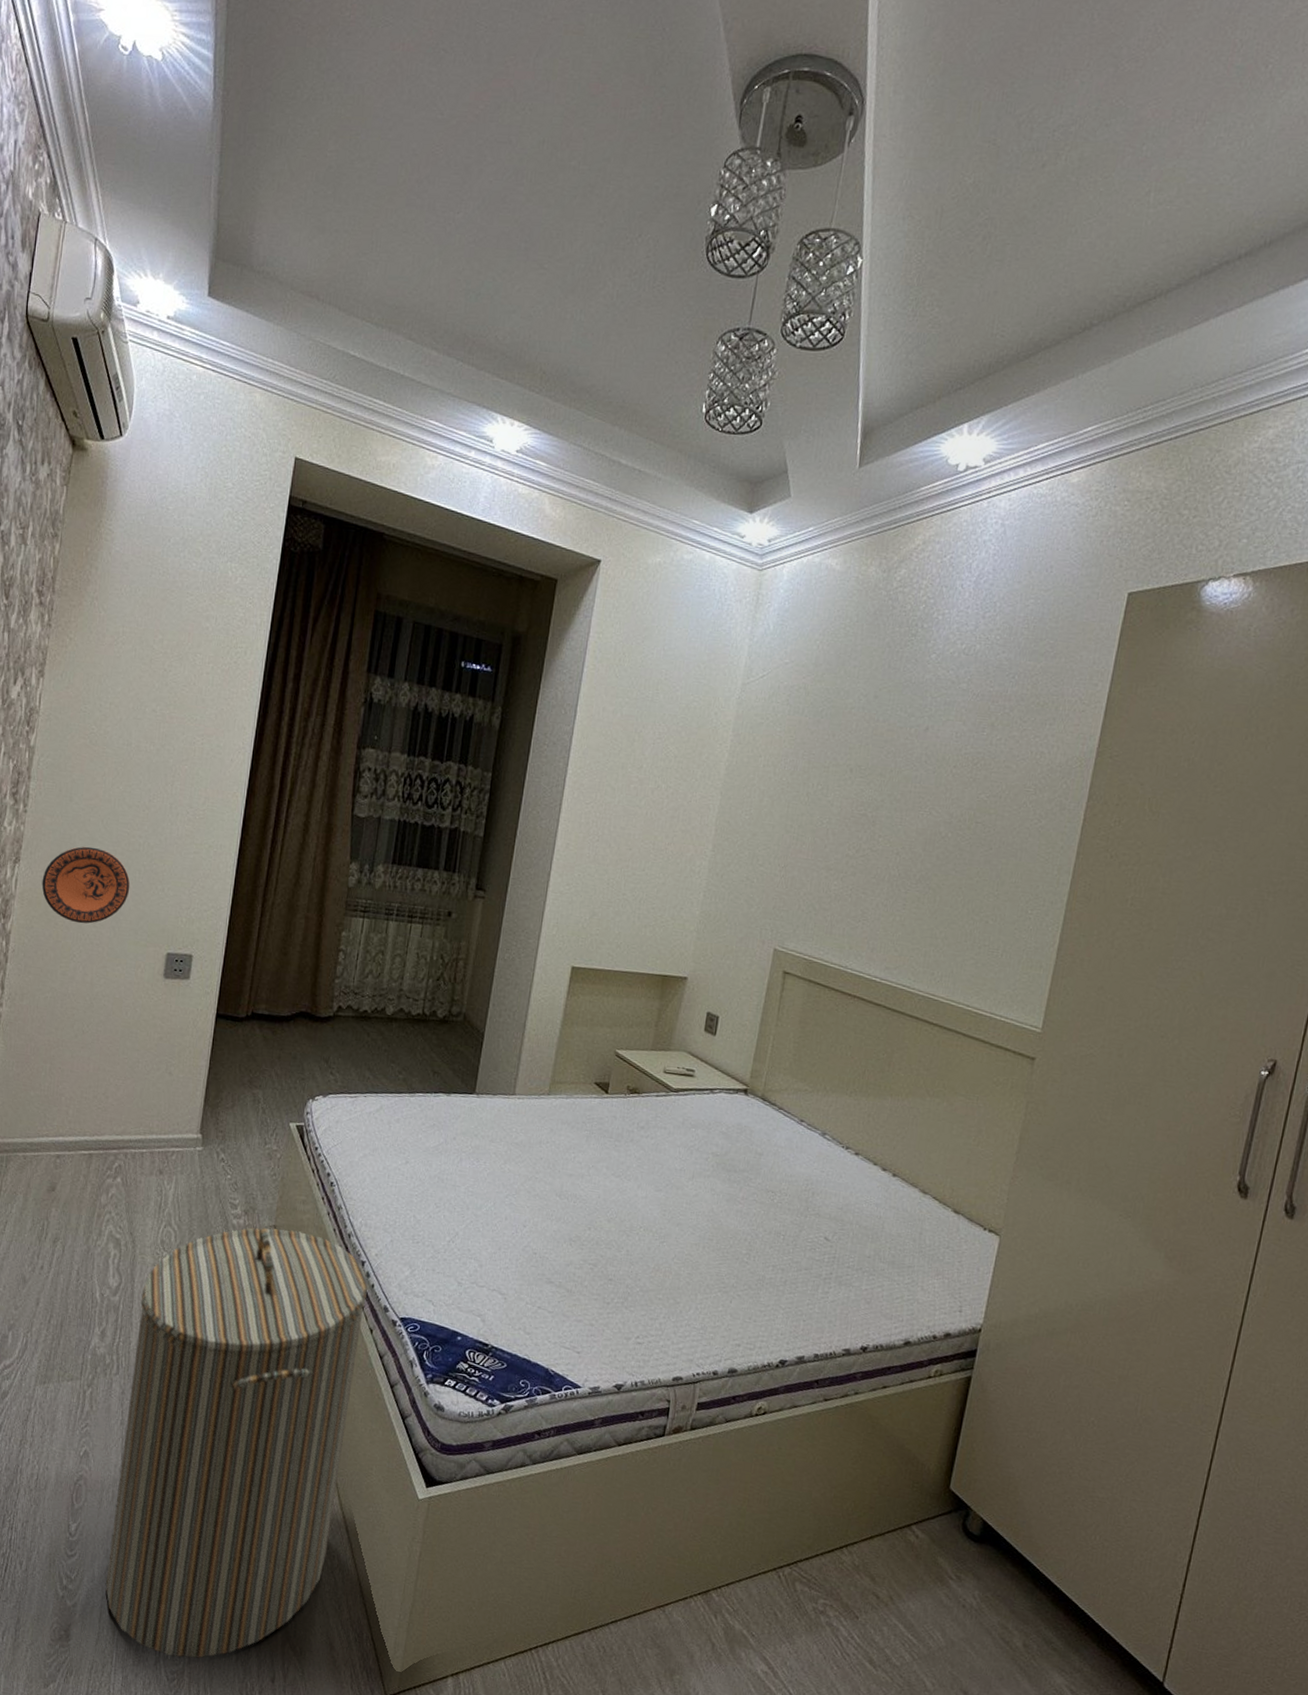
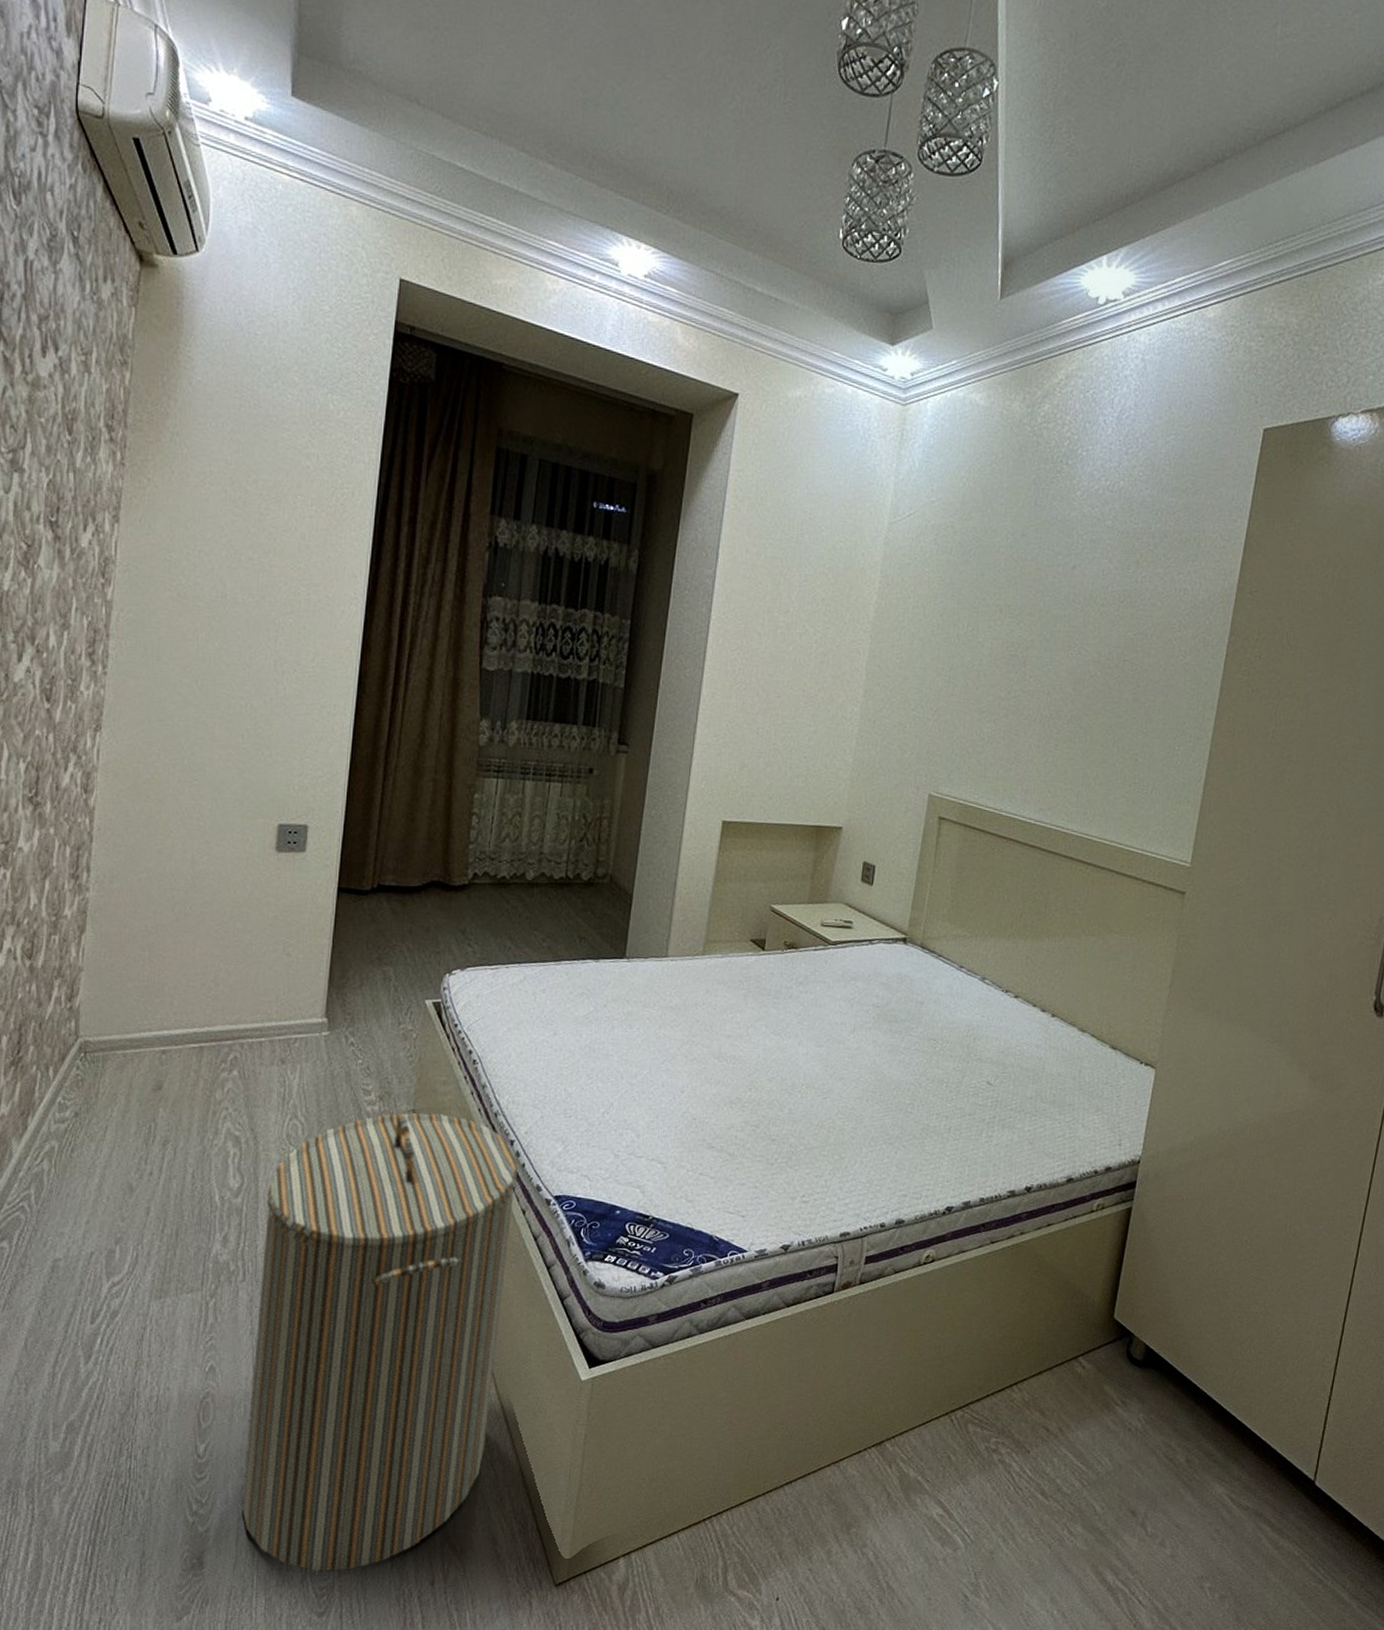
decorative plate: present [41,846,130,924] -> none [129,710,233,796]

